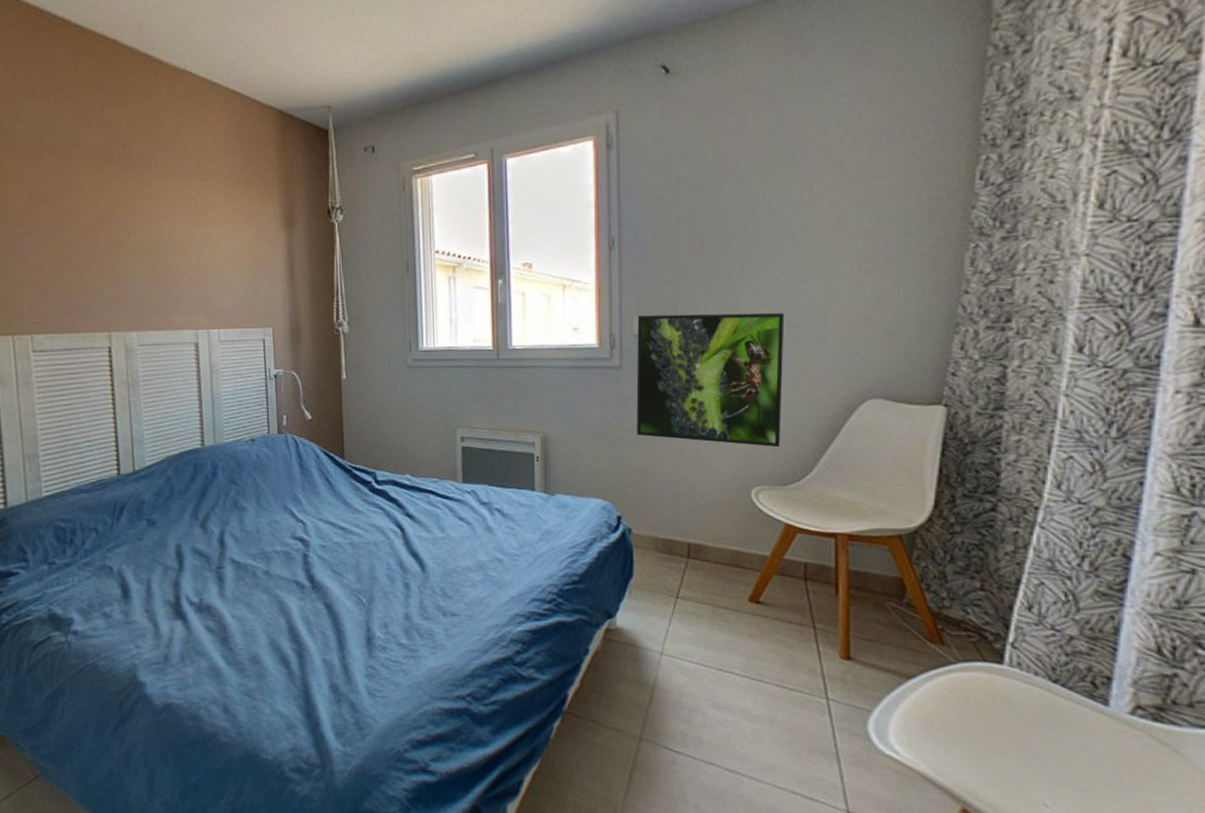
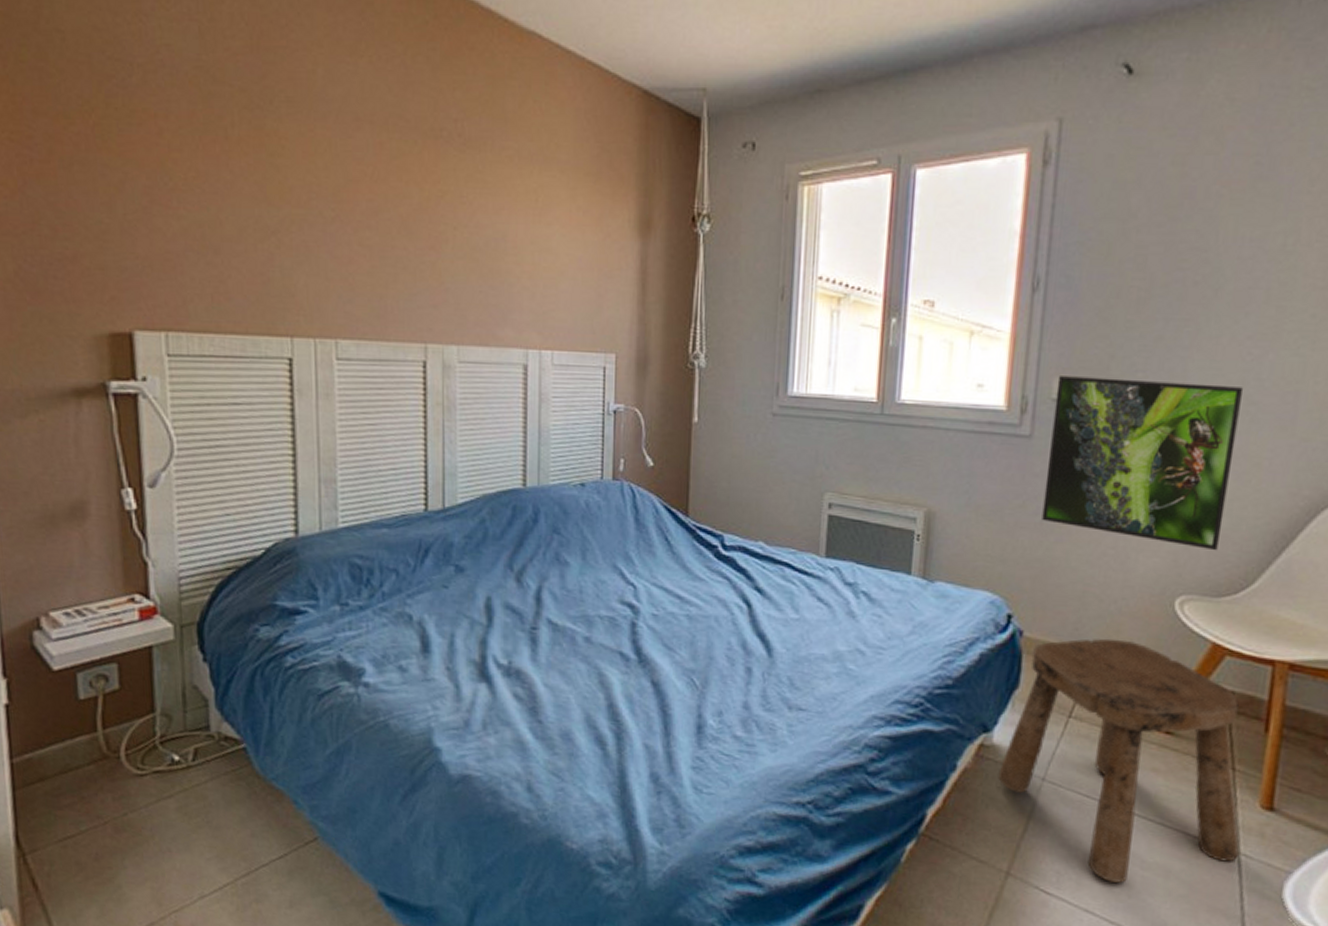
stool: none [624,528,827,736] -> present [998,638,1239,883]

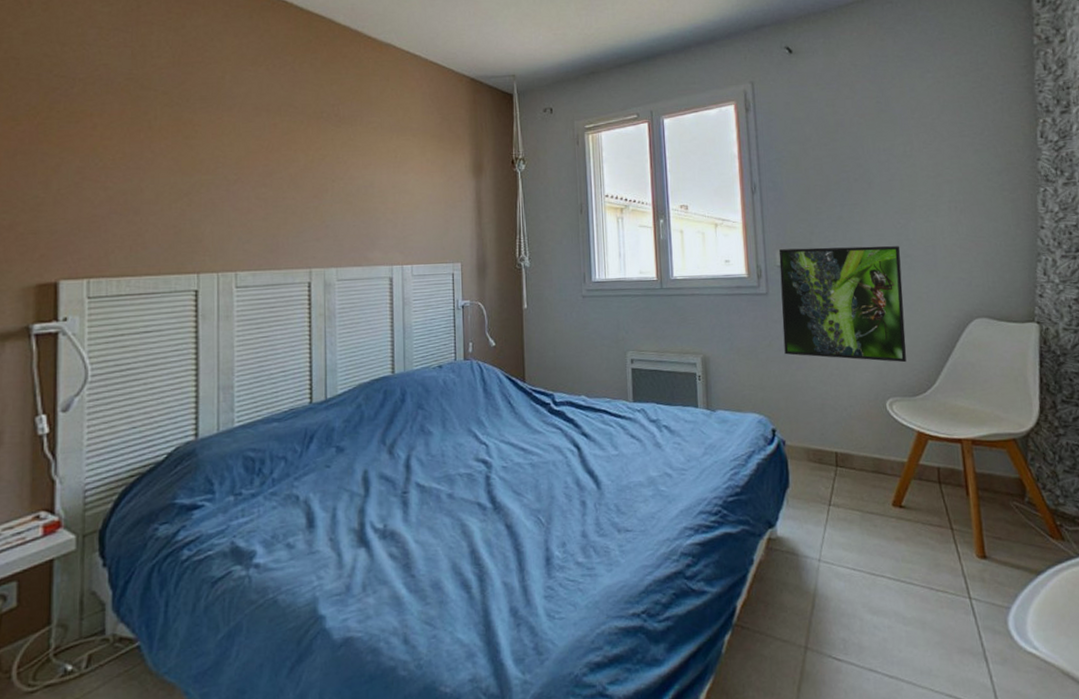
stool: present [998,638,1239,883] -> none [785,438,970,641]

